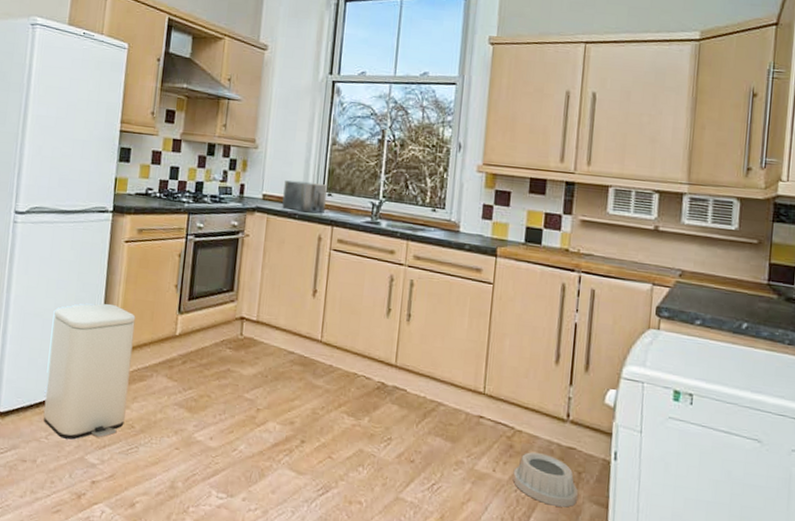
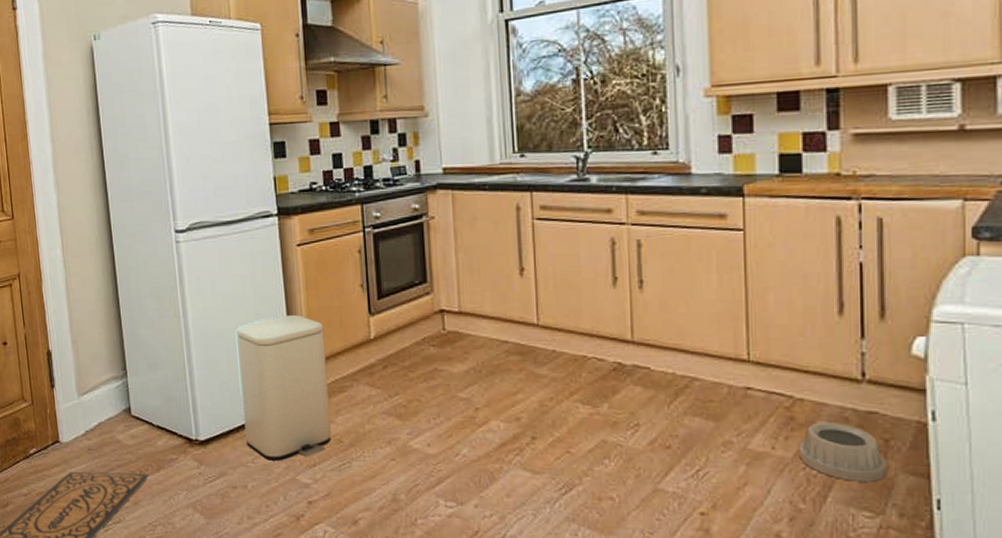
toaster: present [282,179,327,214] -> none [466,144,519,182]

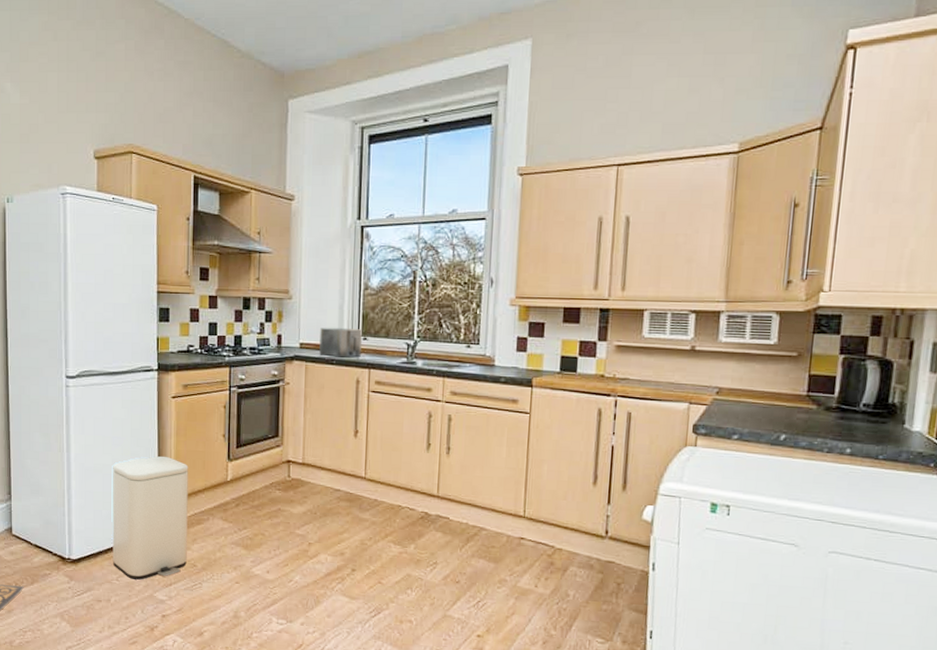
toaster: none [466,144,519,182] -> present [319,327,362,359]
pet bowl: present [798,422,889,482] -> none [554,568,618,616]

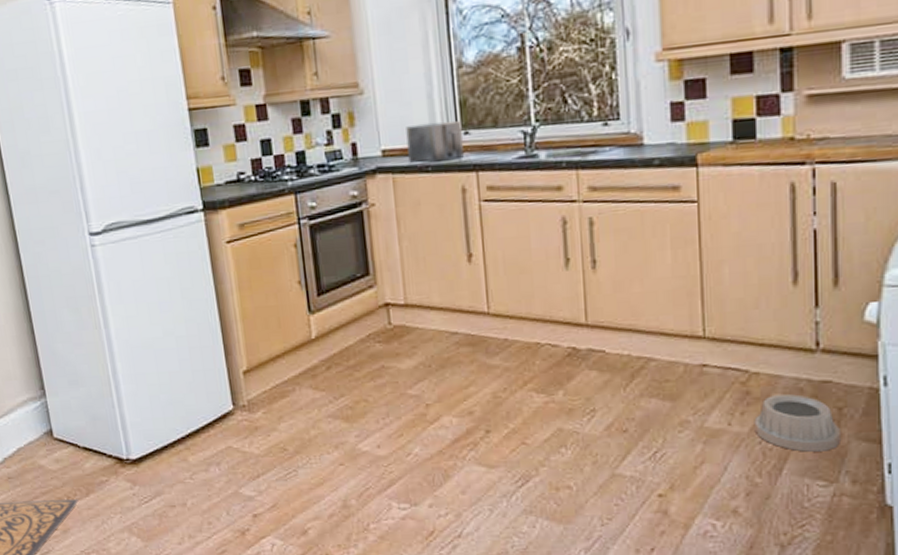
pedal bin: present [112,456,189,580] -> none [165,317,275,475]
pet bowl: none [554,568,618,616] -> present [754,394,842,452]

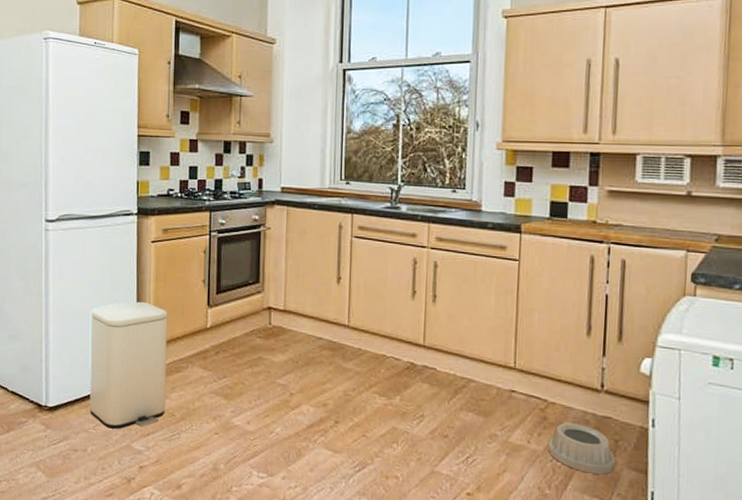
pedal bin: none [165,317,275,475] -> present [89,301,168,429]
toaster: present [406,121,464,163] -> none [301,171,344,203]

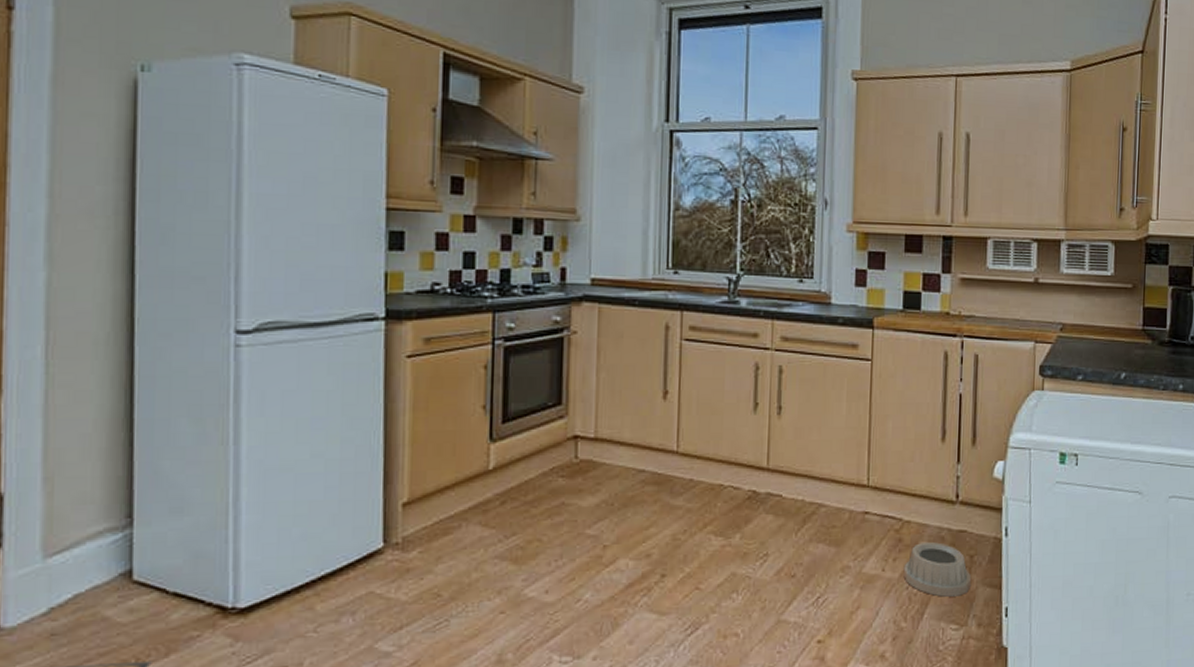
pedal bin: present [89,301,168,429] -> none [307,441,431,627]

